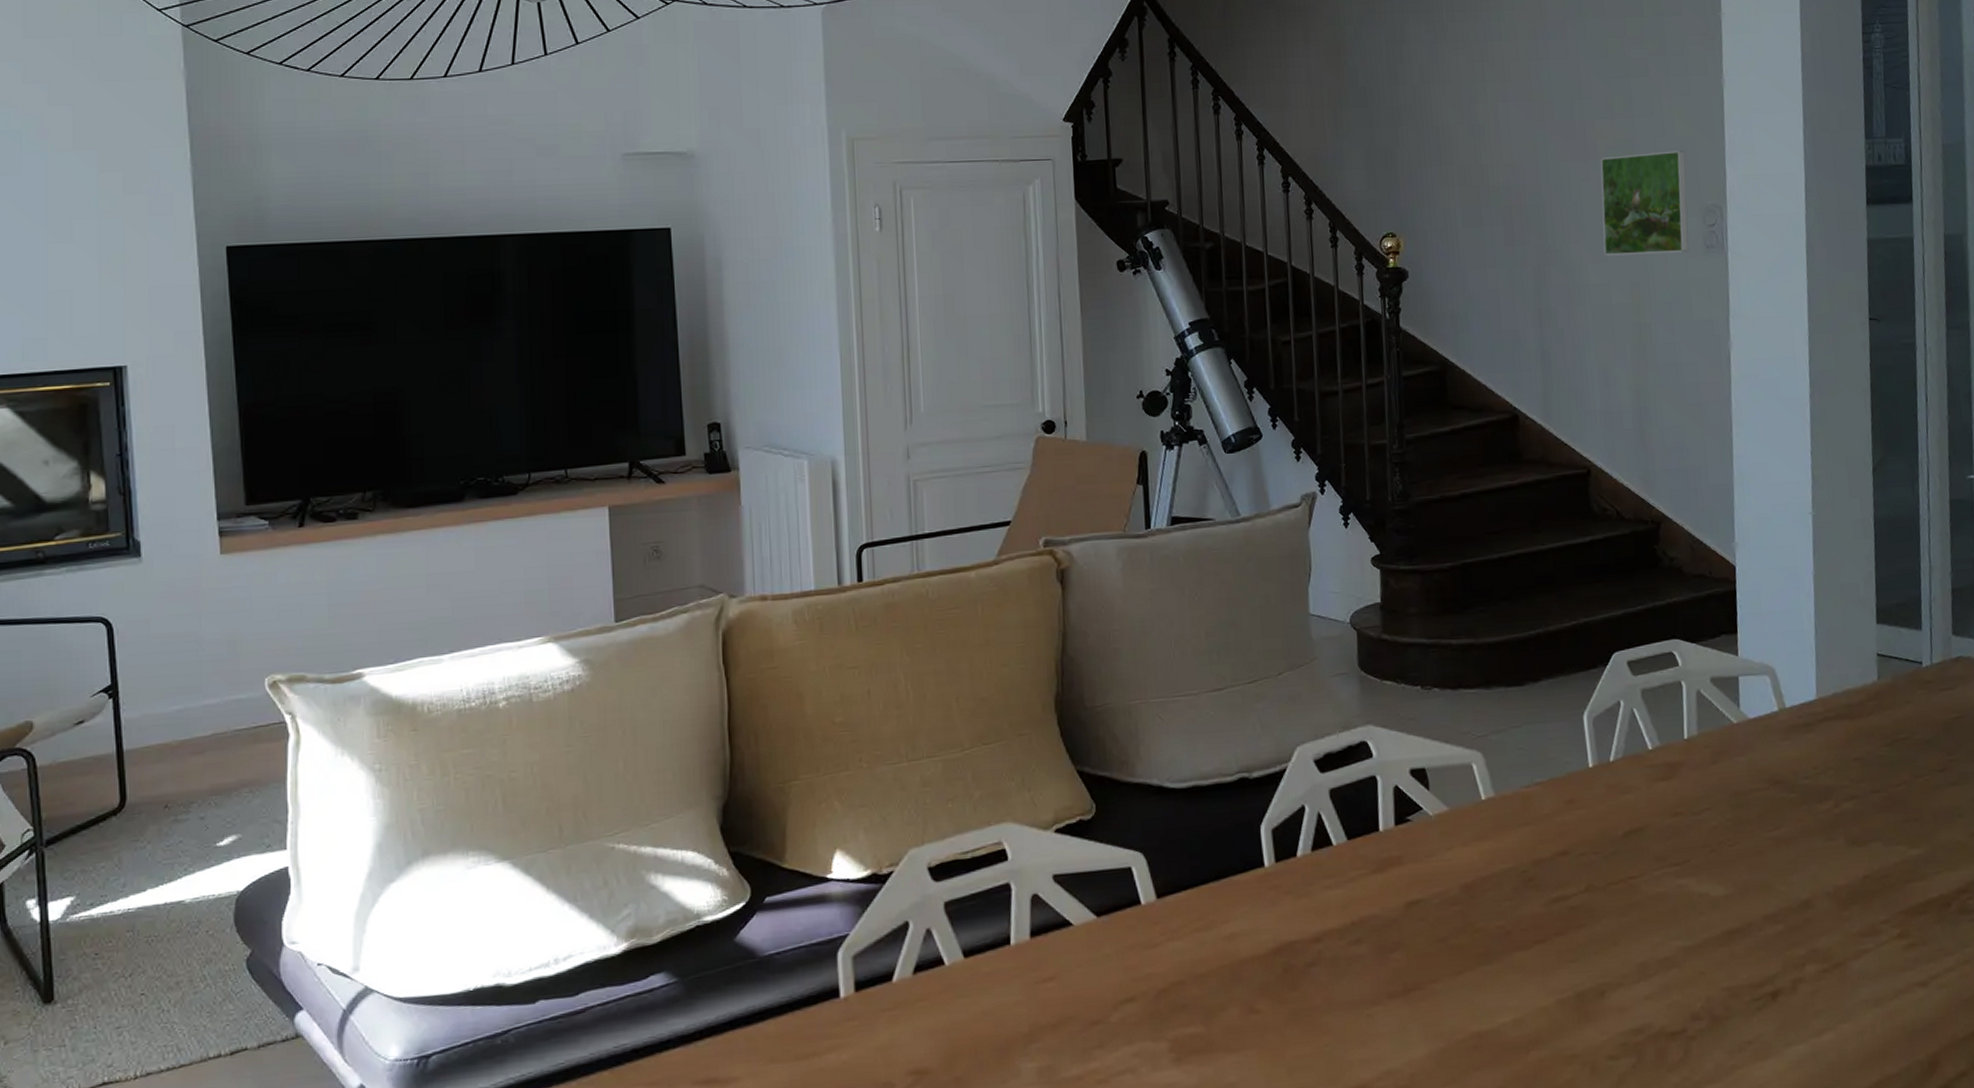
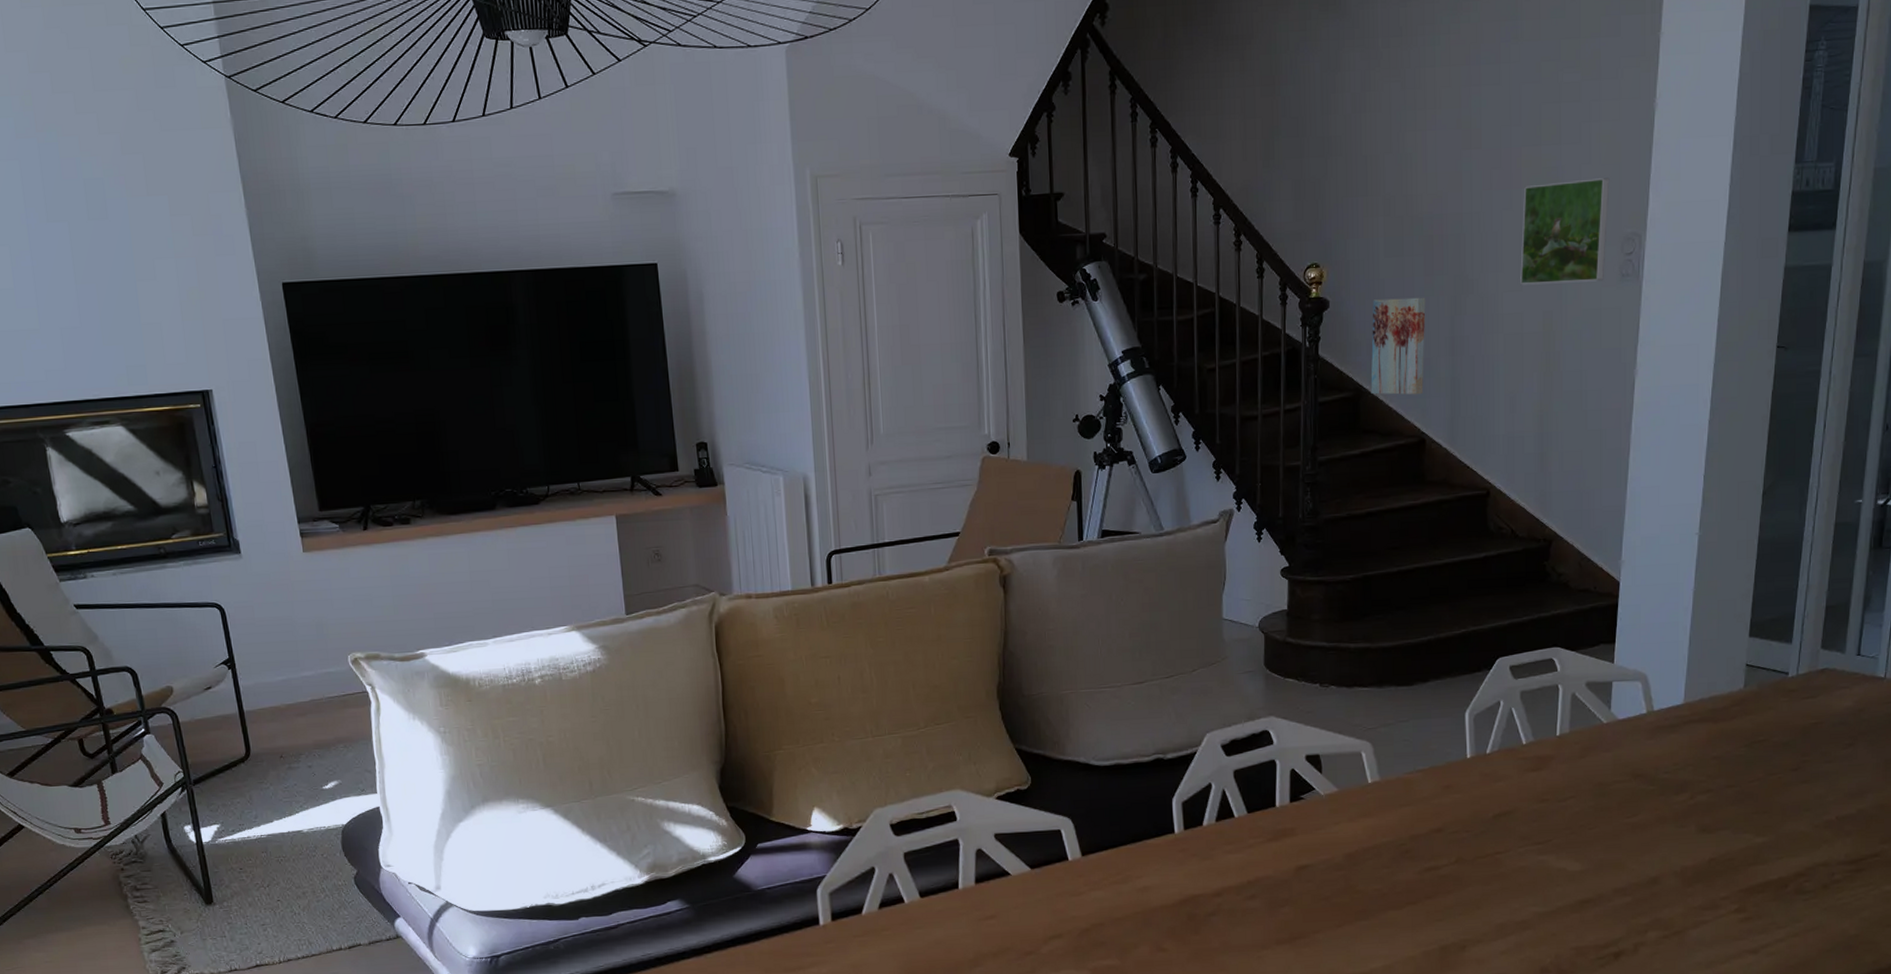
wall art: none [1453,267,1513,369] -> present [1371,297,1426,395]

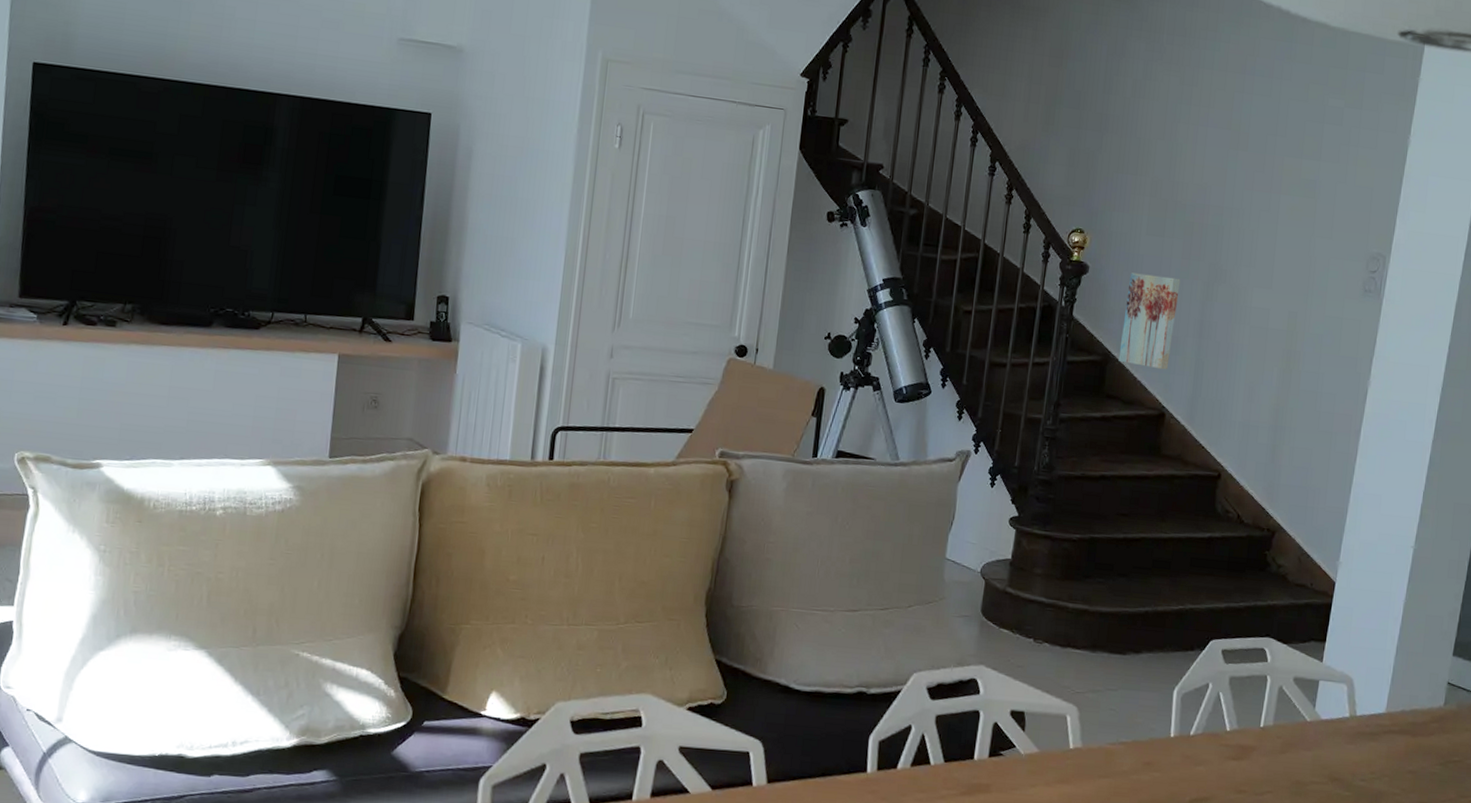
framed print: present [1520,178,1610,285] -> none [1270,193,1362,293]

